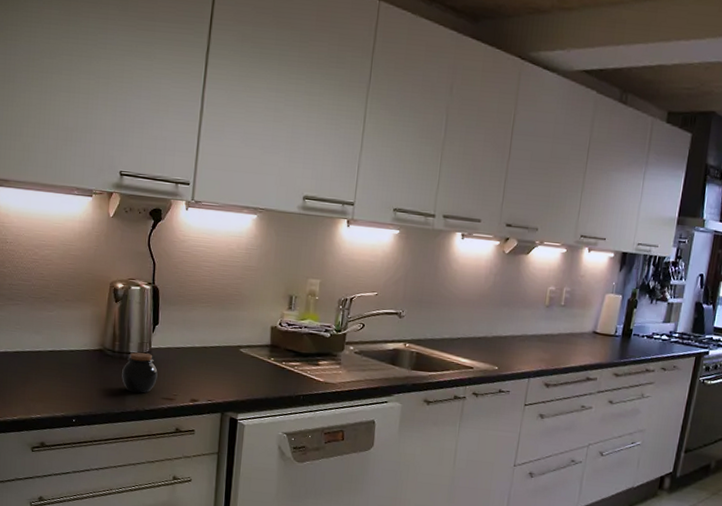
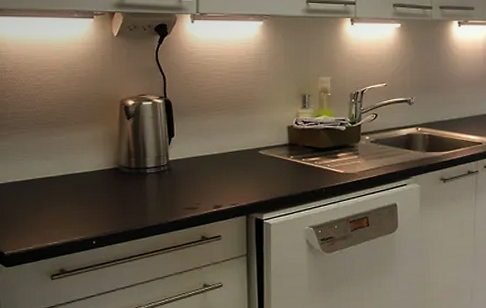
jar: present [122,352,158,393] -> none [141,165,178,206]

